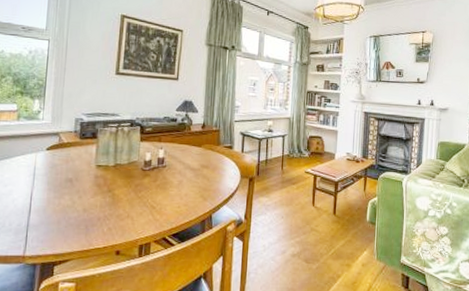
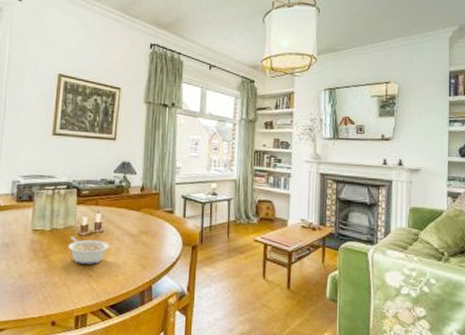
legume: none [131,172,173,197] -> present [67,237,110,265]

